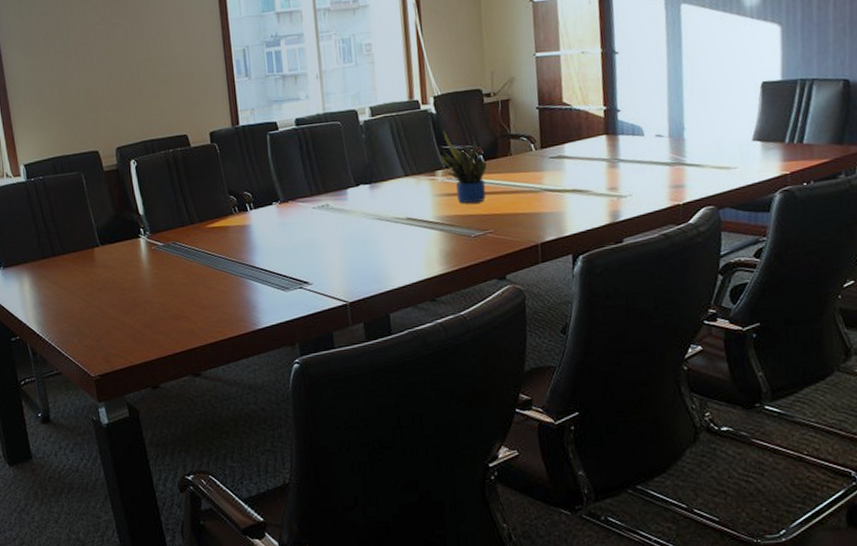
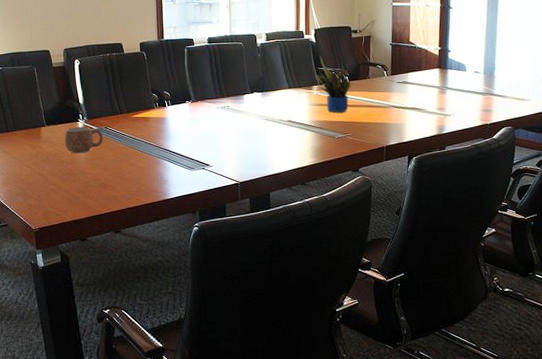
mug: none [123,242,172,279] -> present [64,126,104,154]

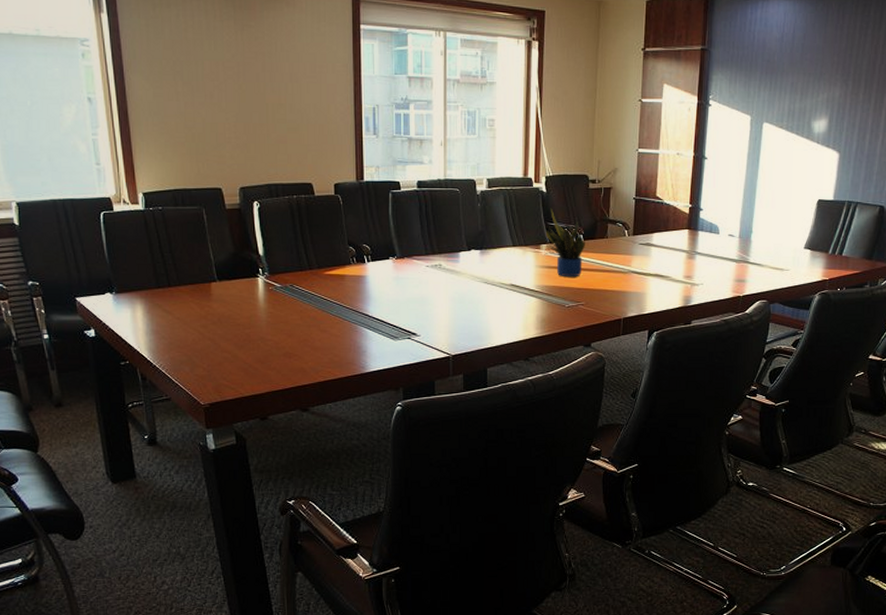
mug: present [64,126,104,154] -> none [240,282,289,316]

